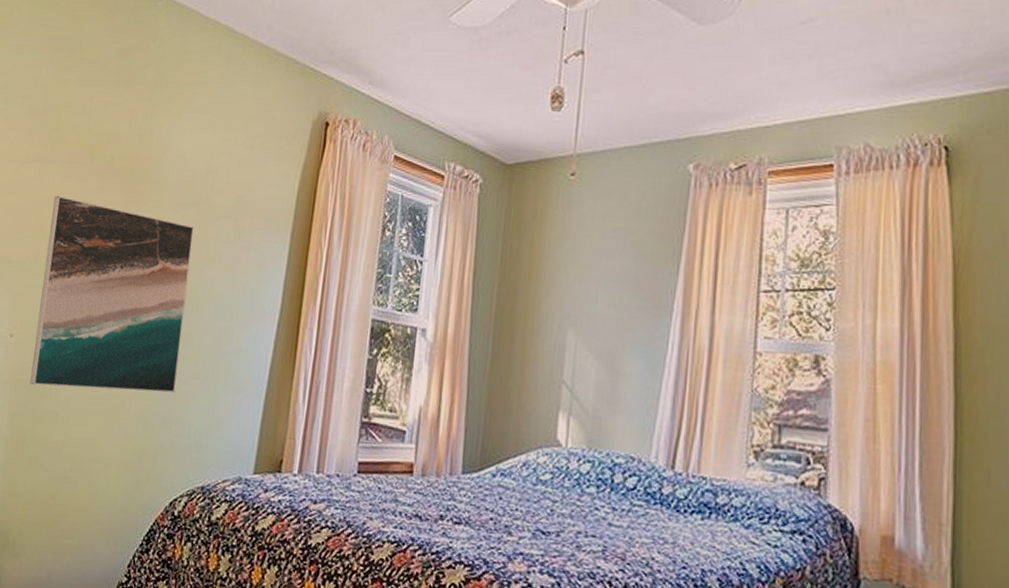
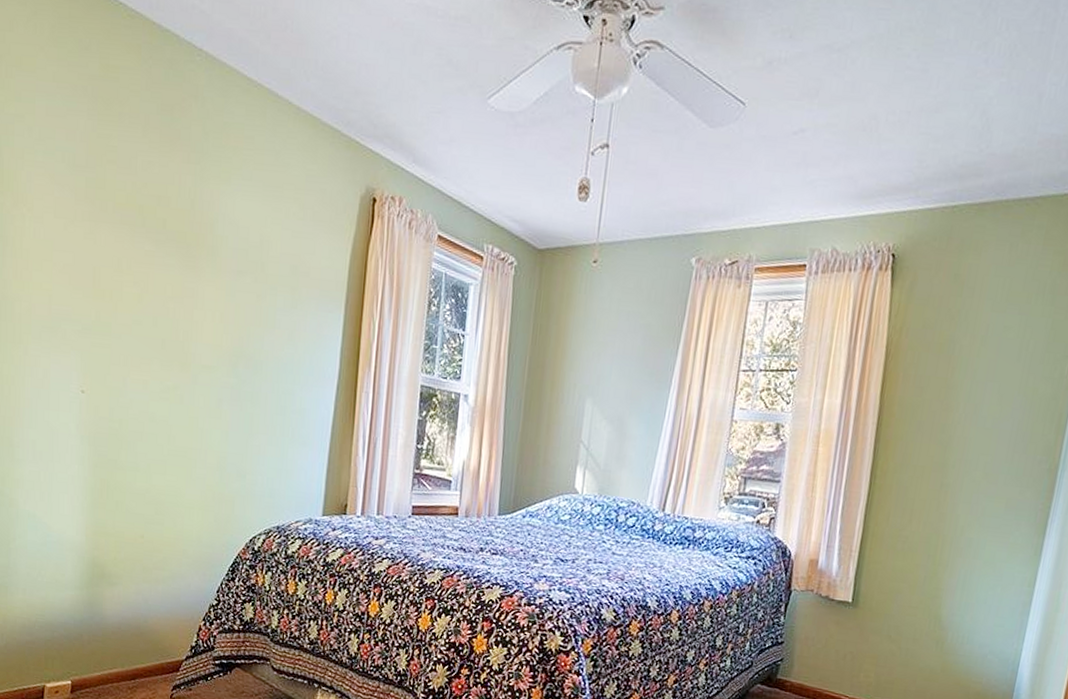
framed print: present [30,195,194,394] -> none [107,256,253,447]

